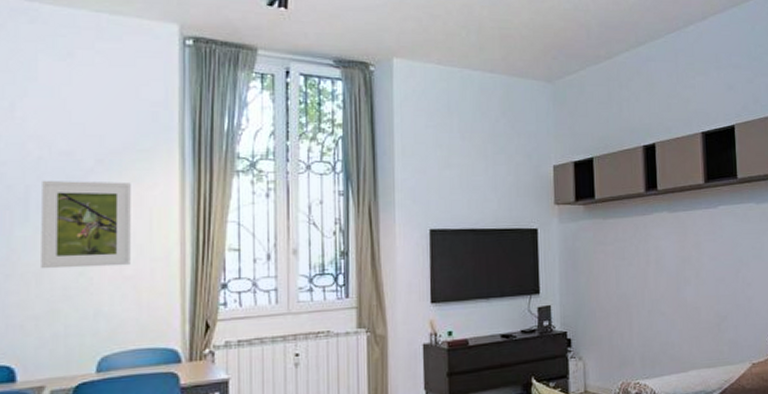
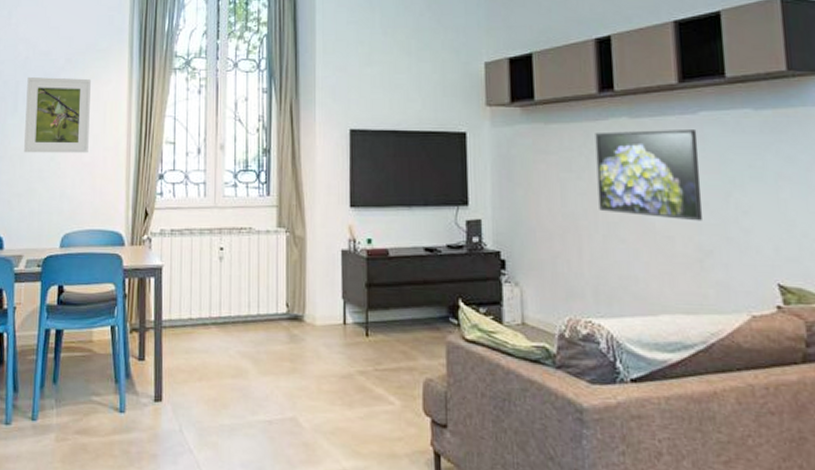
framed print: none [643,221,720,294] -> present [595,130,702,221]

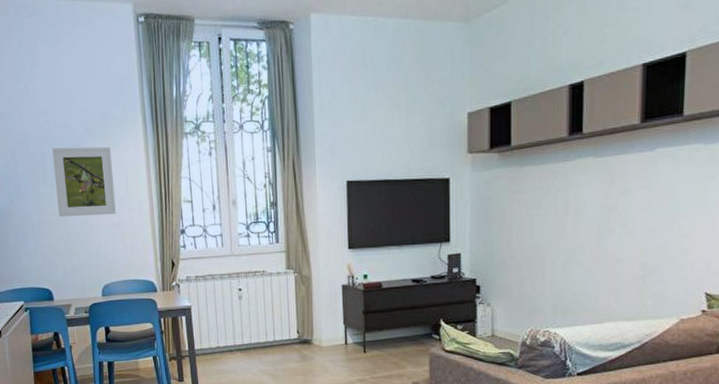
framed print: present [595,130,702,221] -> none [562,165,653,245]

